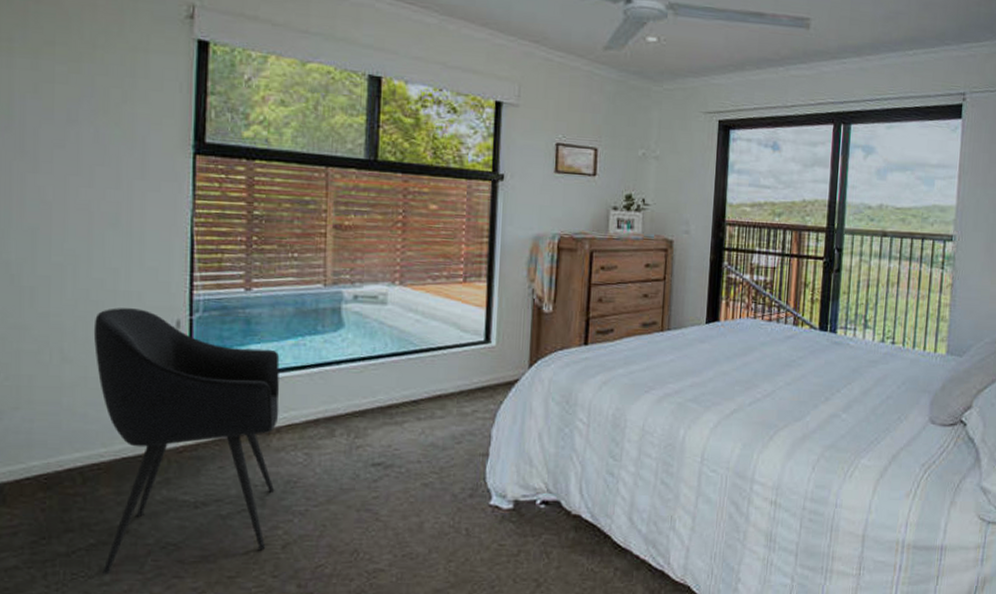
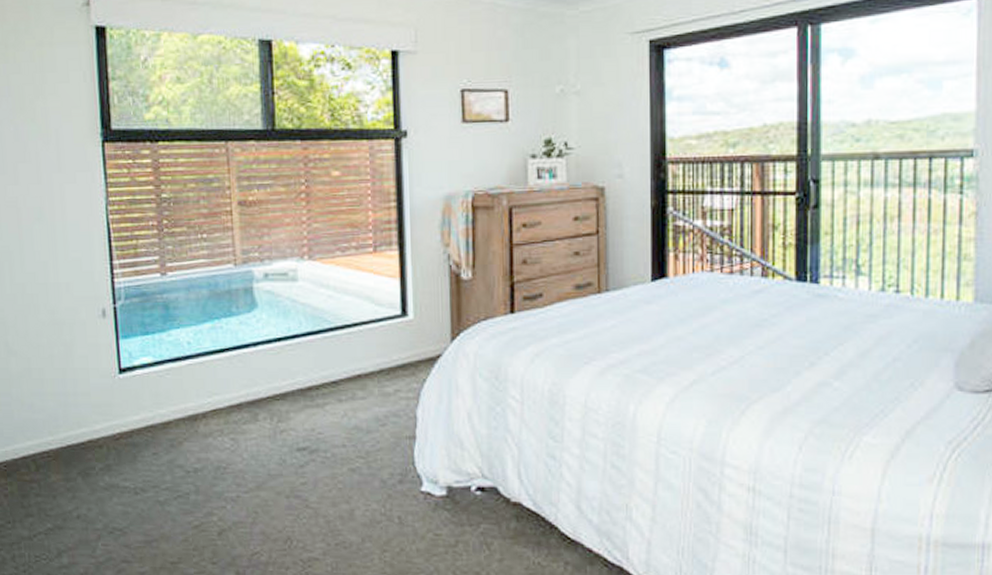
armchair: present [93,308,280,575] -> none [31,300,206,558]

